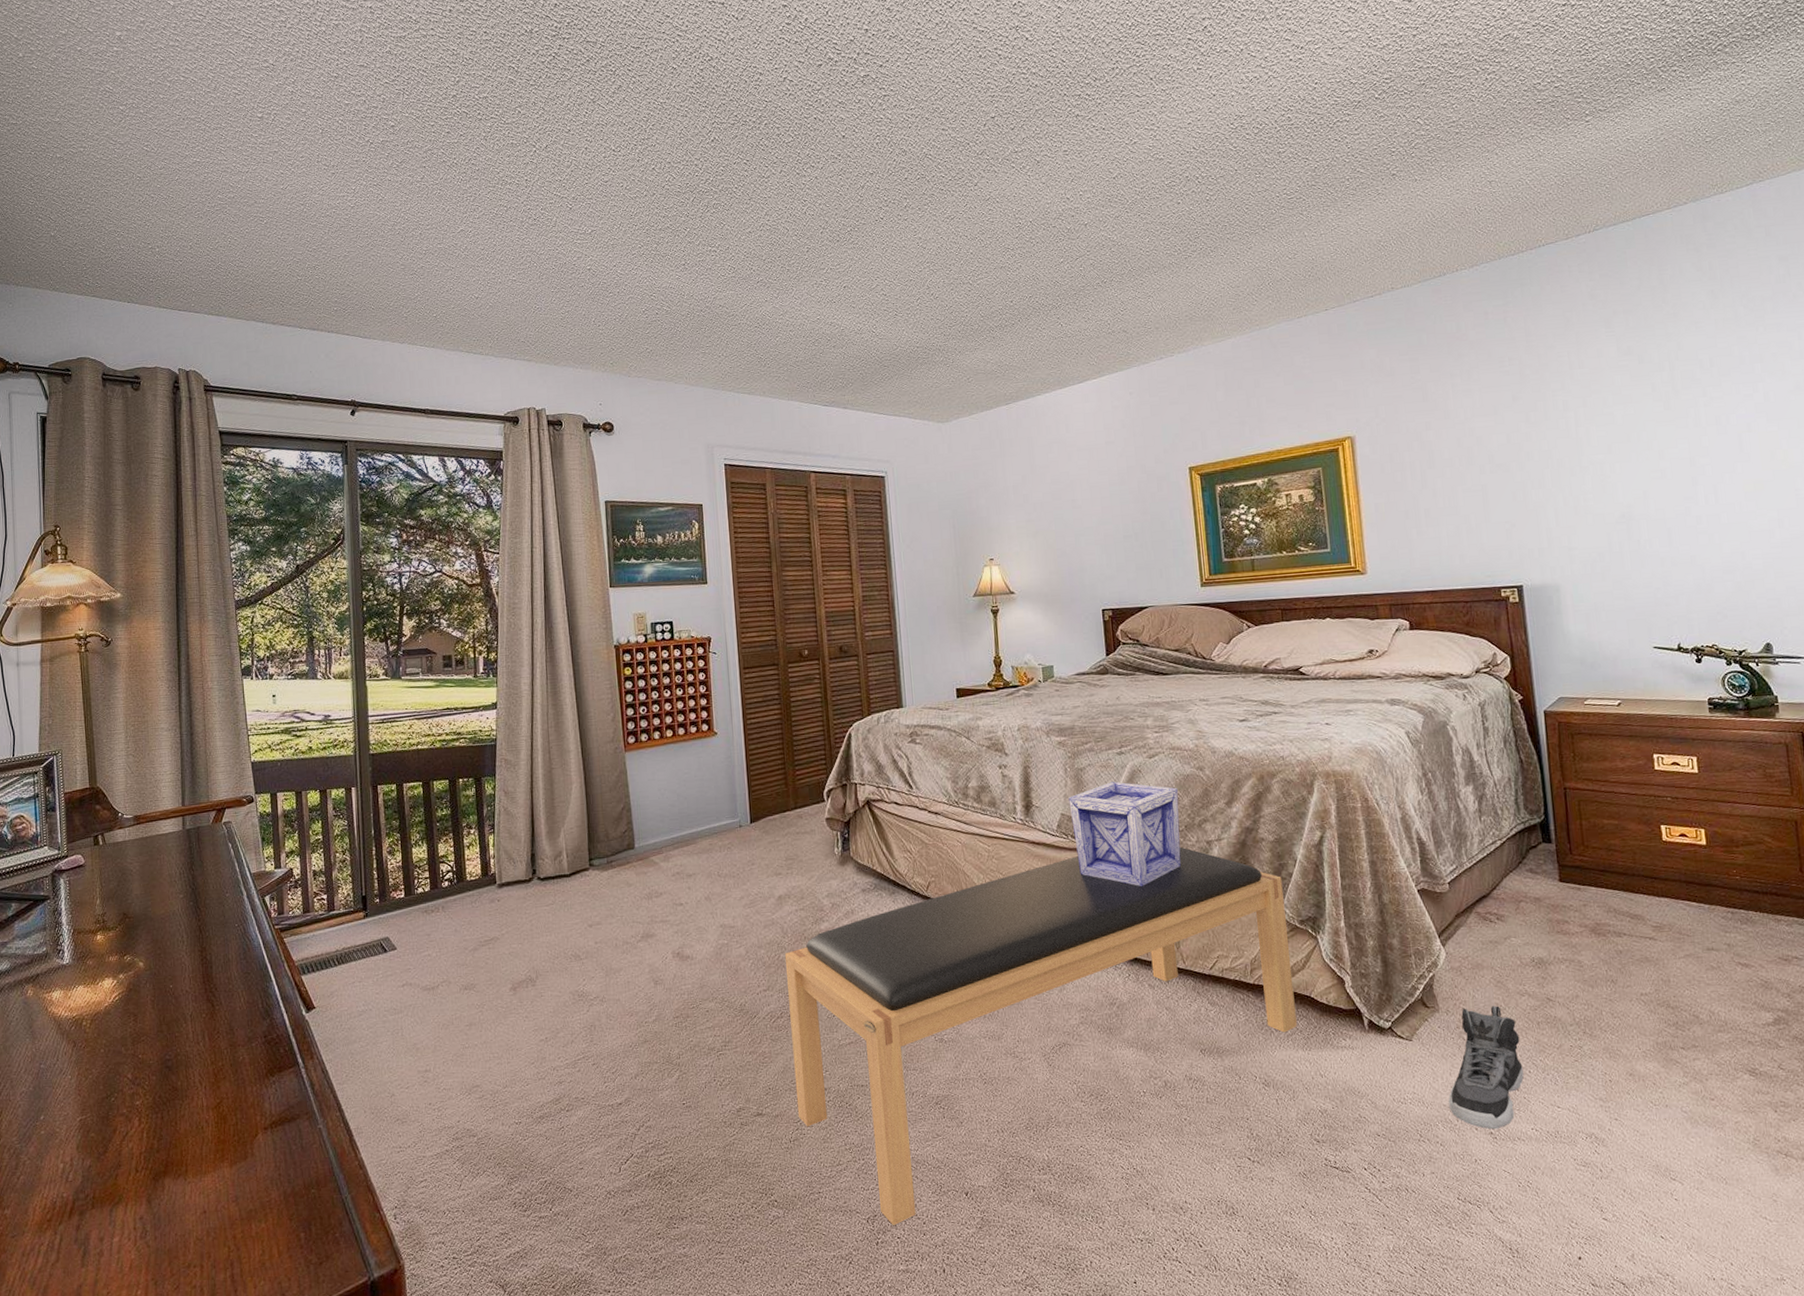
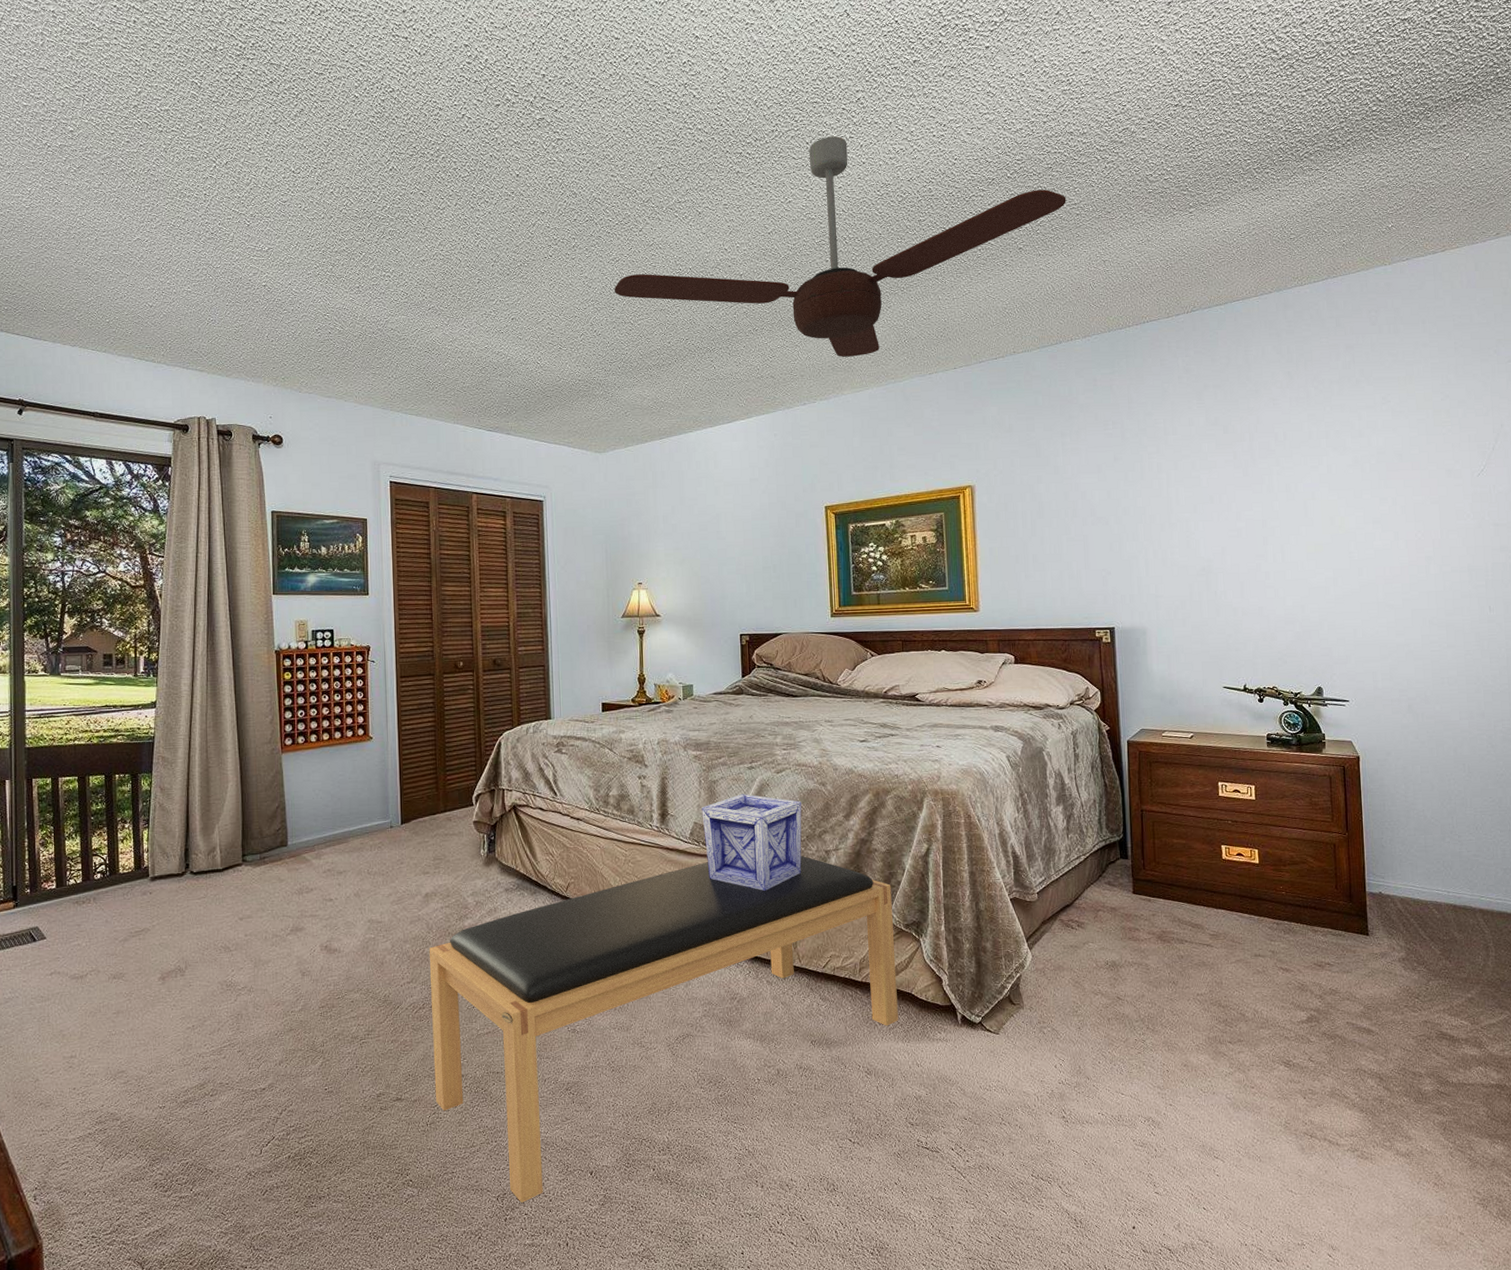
ceiling fan: none [950,69,1444,306] -> present [614,136,1066,357]
sneaker: present [1448,1006,1524,1130] -> none [1028,1003,1094,1114]

